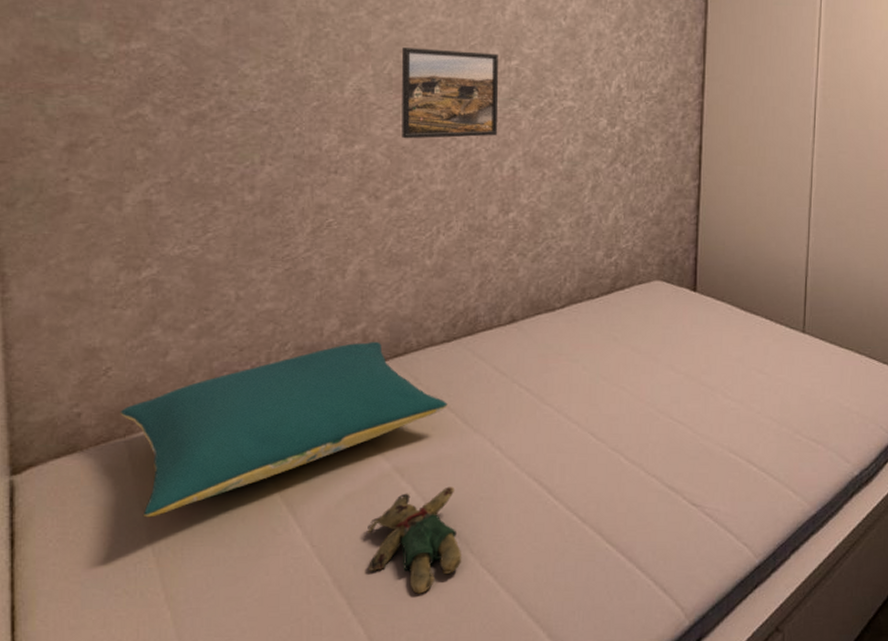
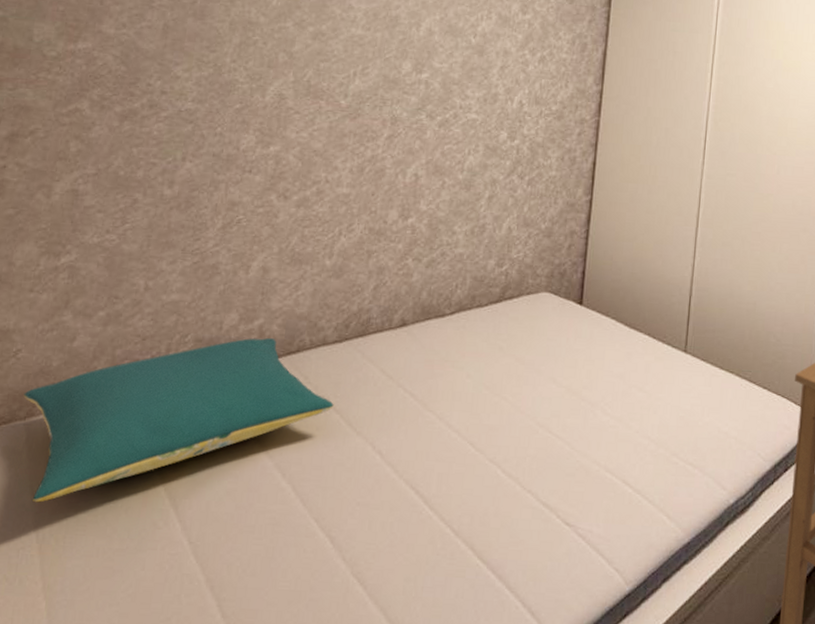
teddy bear: present [367,486,462,594] -> none [241,489,334,600]
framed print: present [401,48,499,139] -> none [314,57,411,144]

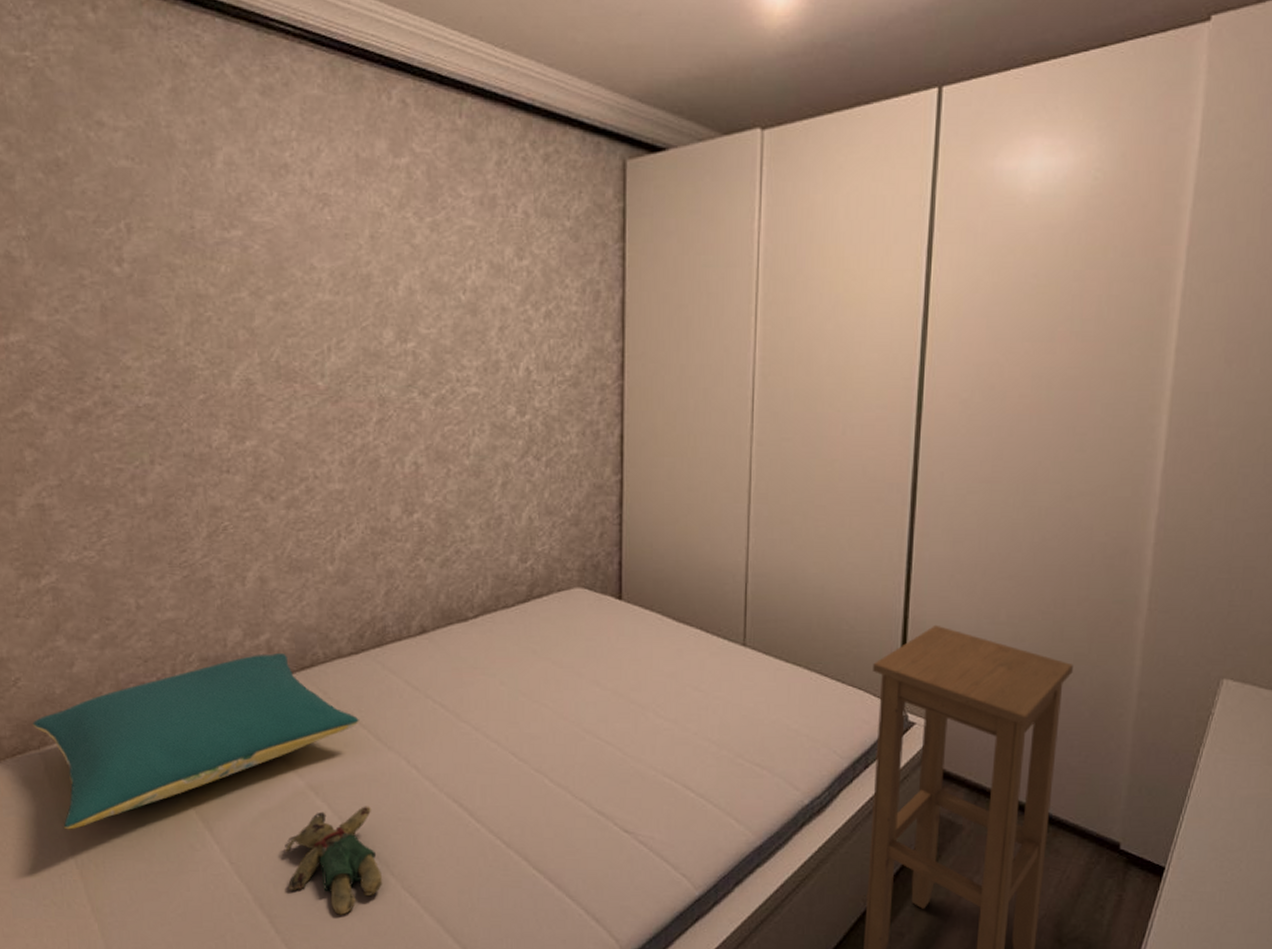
teddy bear: none [241,489,334,600] -> present [285,806,383,915]

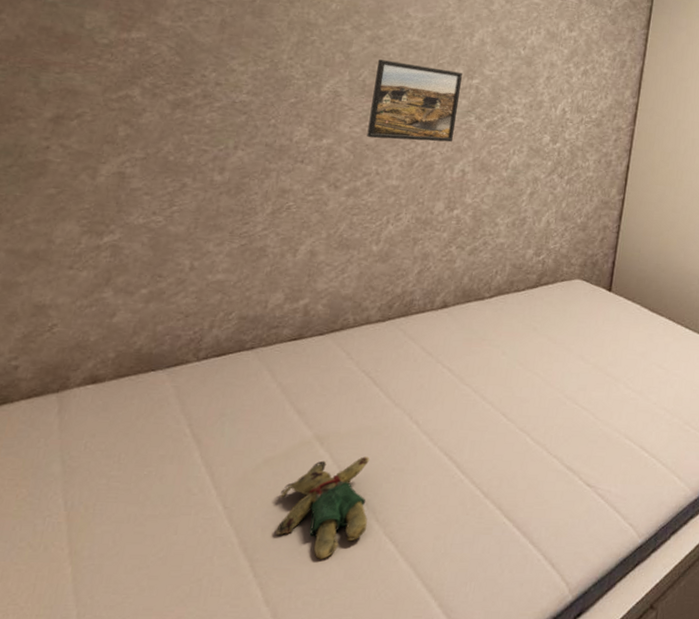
pillow: present [32,652,359,830] -> none [57,316,374,472]
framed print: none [288,331,397,434] -> present [367,59,462,143]

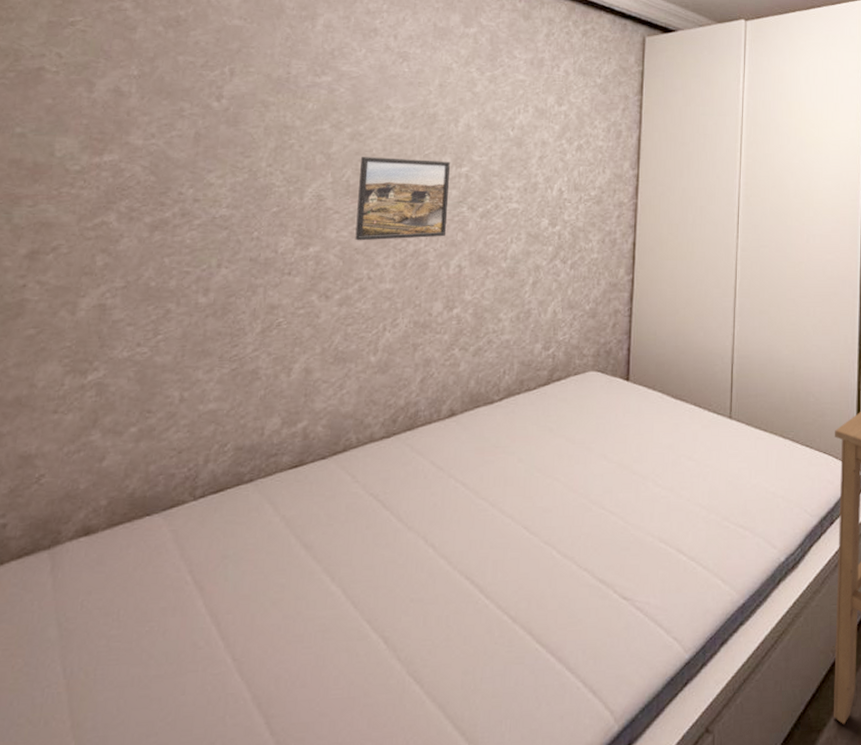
teddy bear: present [276,456,370,559] -> none [290,588,389,709]

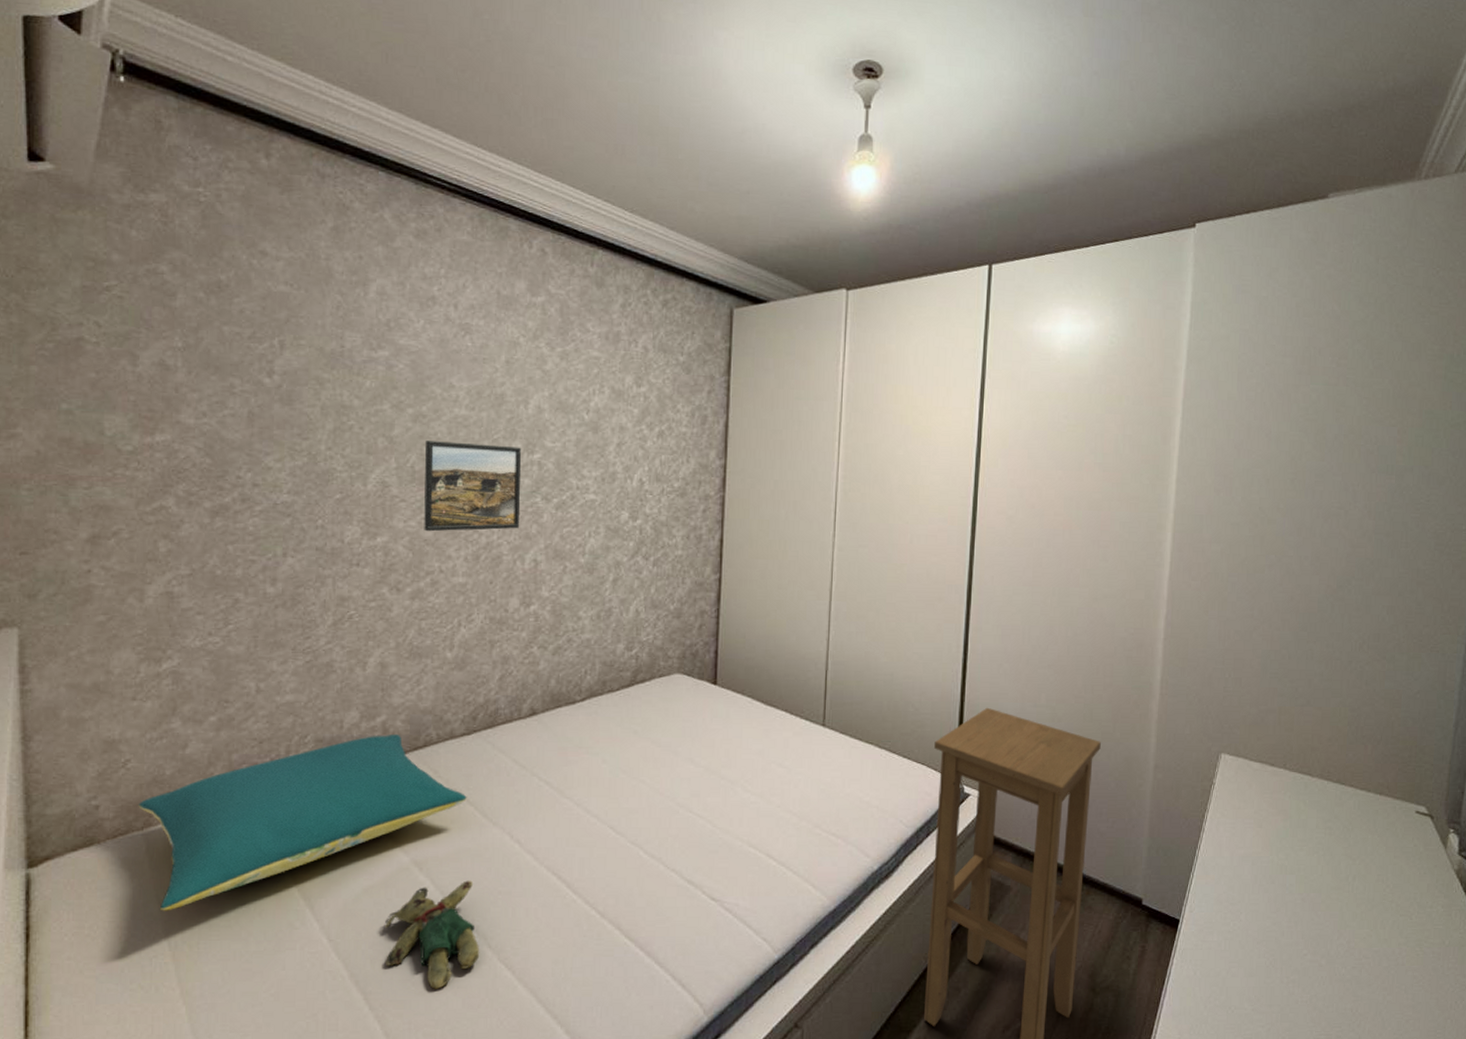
pillow: none [47,439,383,636] -> present [138,733,467,911]
teddy bear: none [290,588,389,709] -> present [385,880,480,989]

